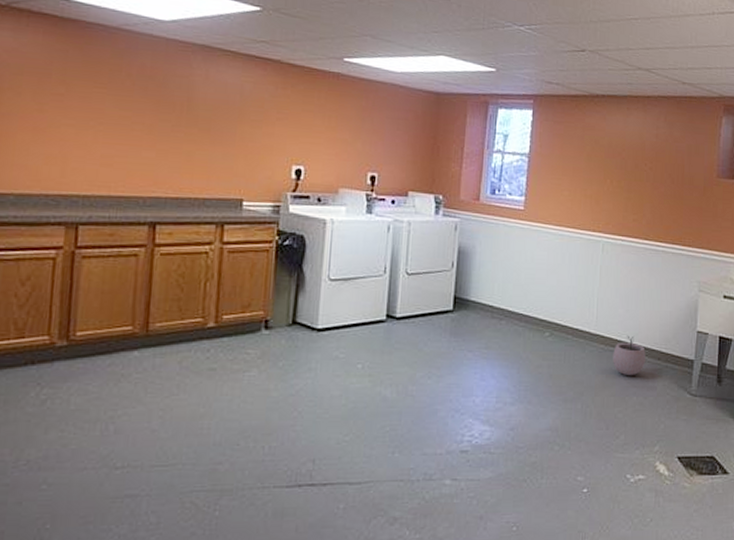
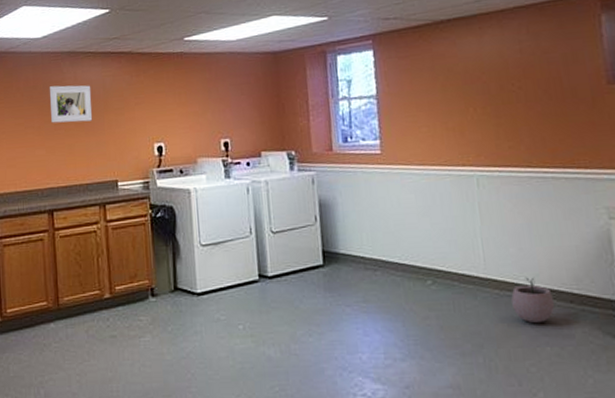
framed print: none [168,80,226,129] -> present [49,85,93,123]

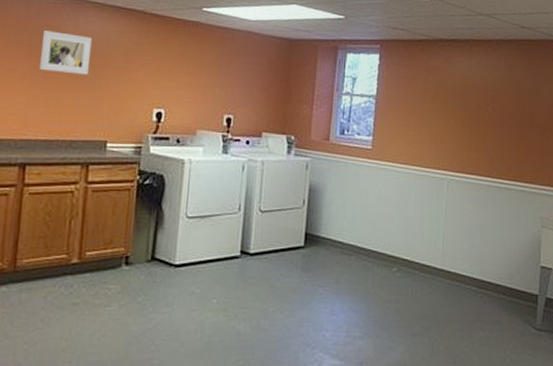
plant pot: present [511,277,555,324] -> none [459,270,491,311]

